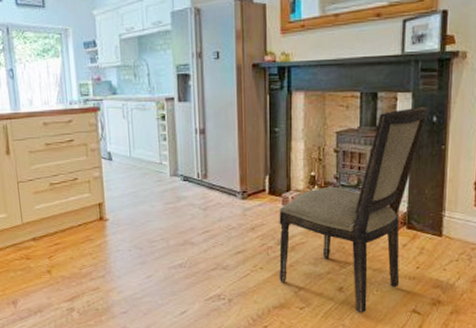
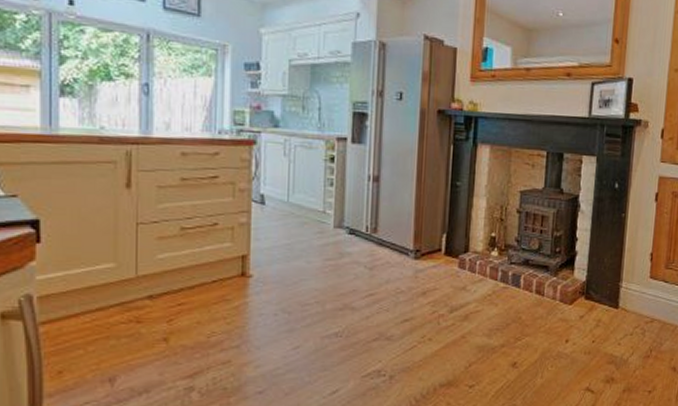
dining chair: present [279,106,429,313] -> none [449,171,612,392]

